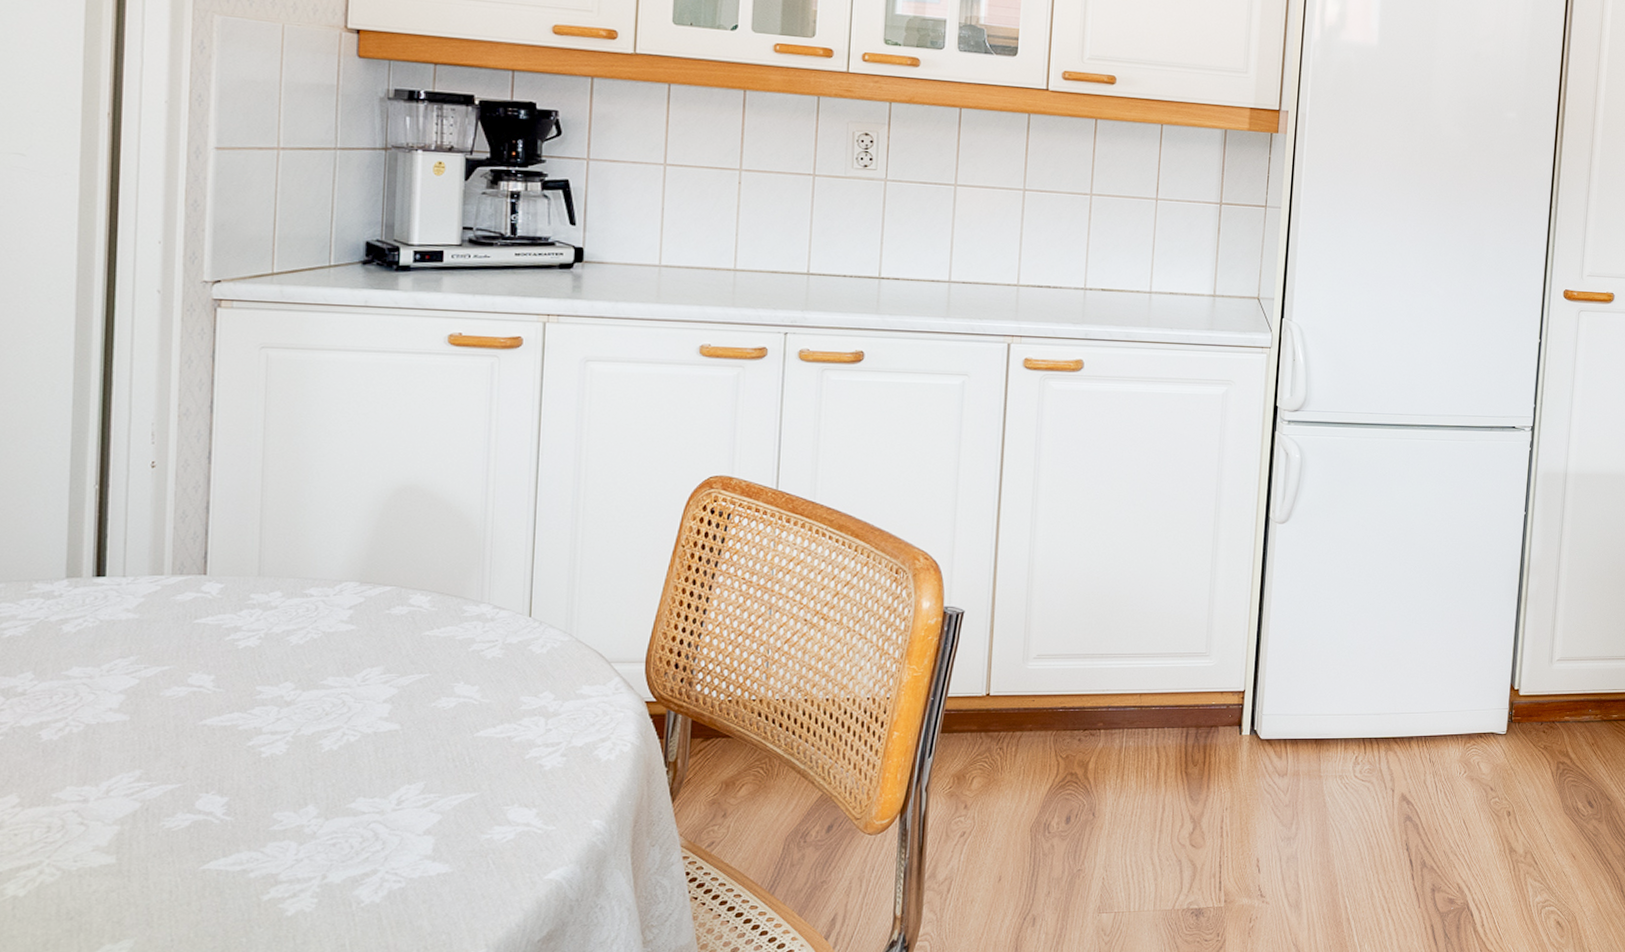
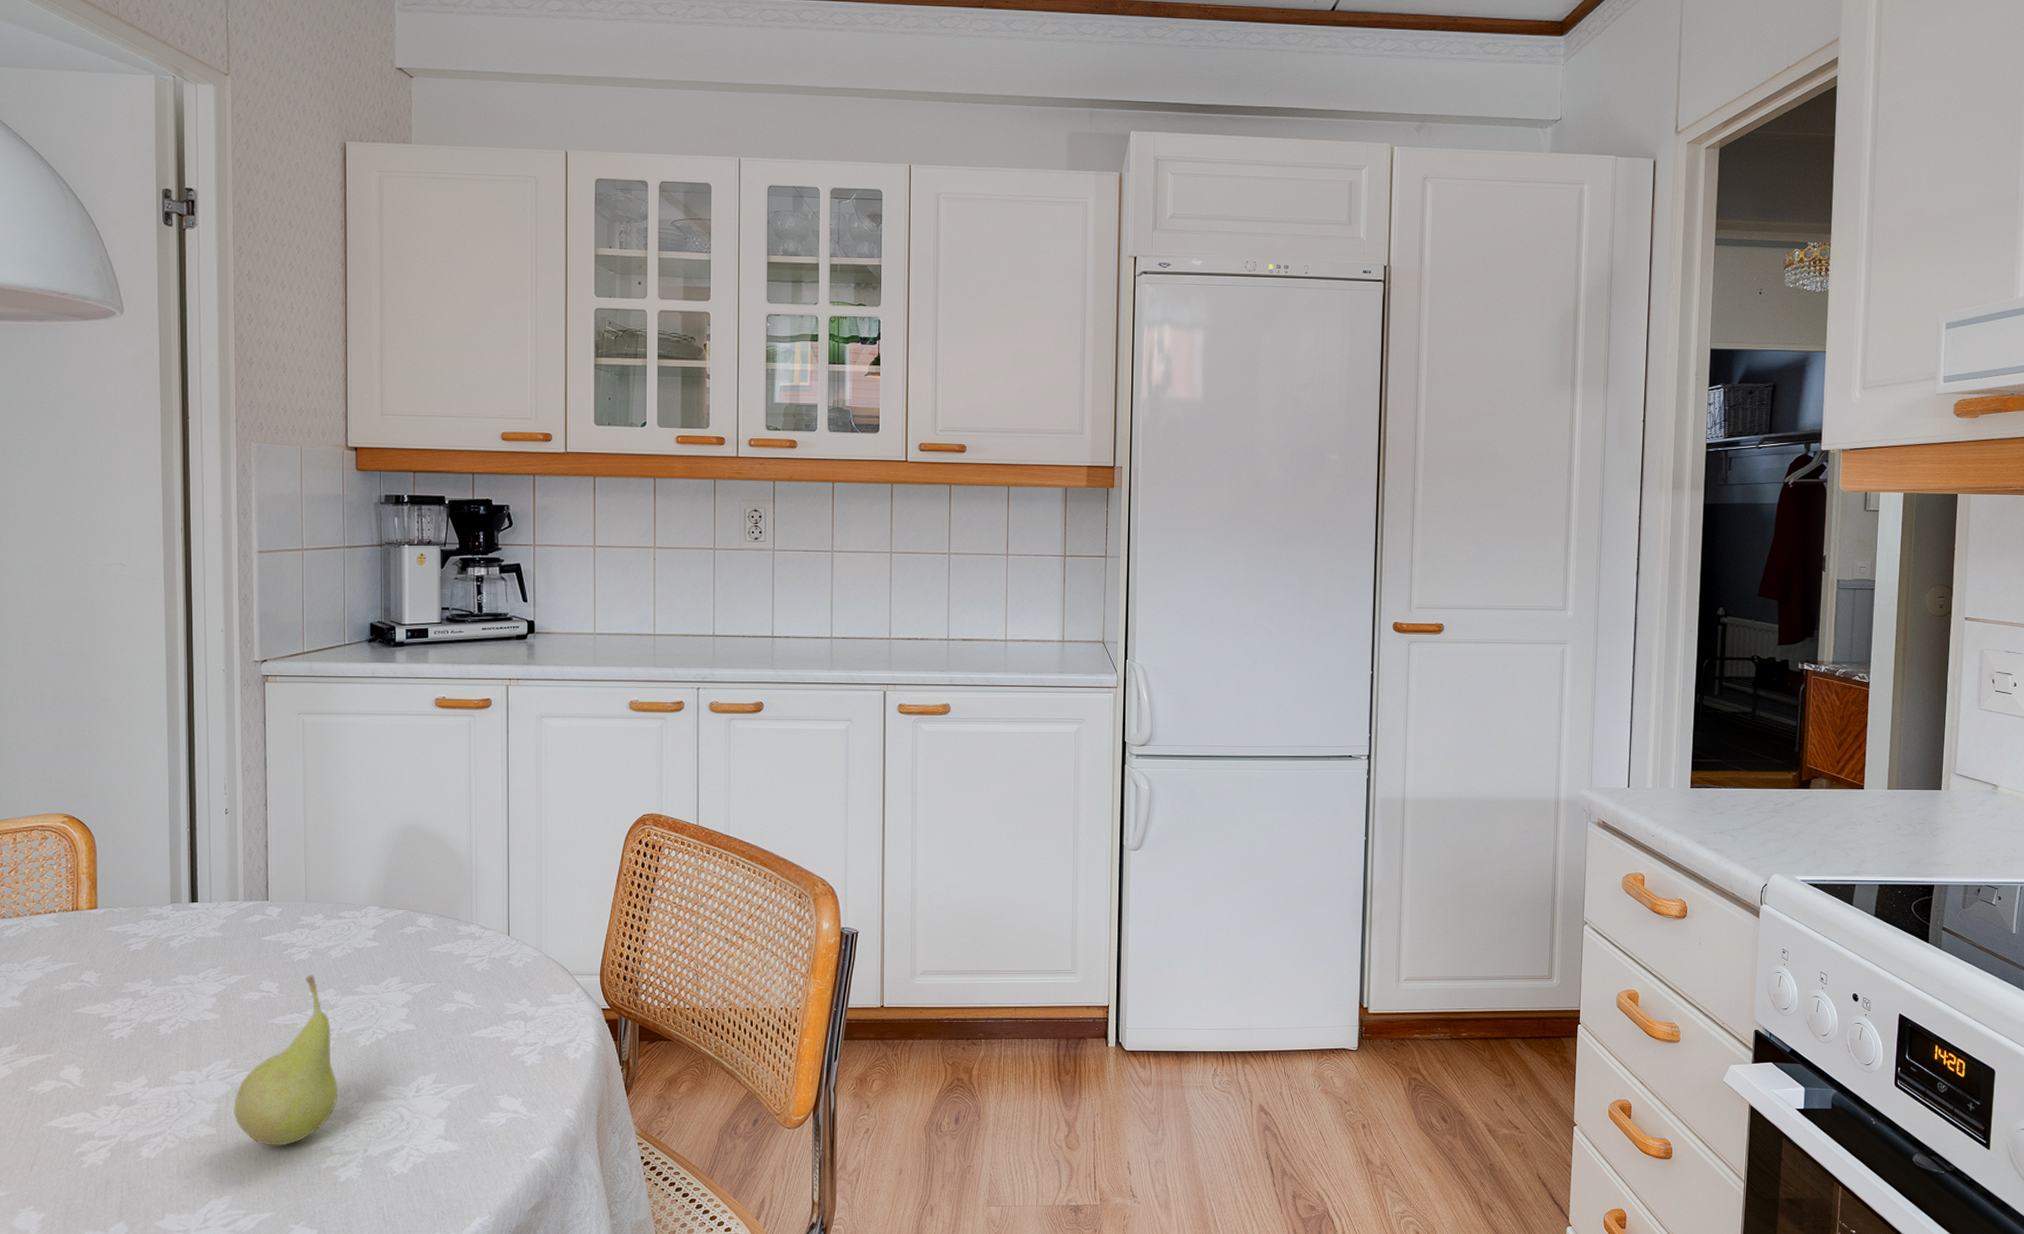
fruit: none [142,665,292,876] -> present [234,975,339,1146]

